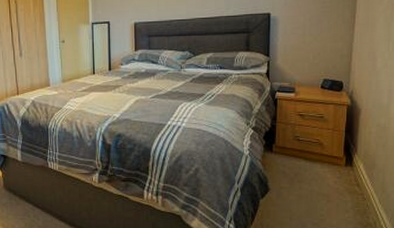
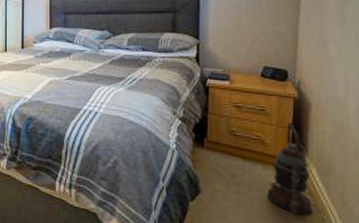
lantern: none [324,126,360,203] -> present [267,122,314,215]

